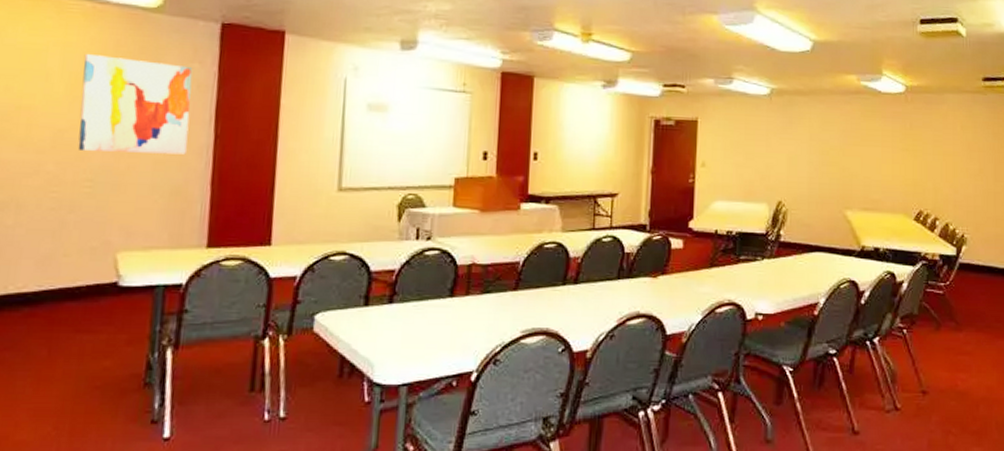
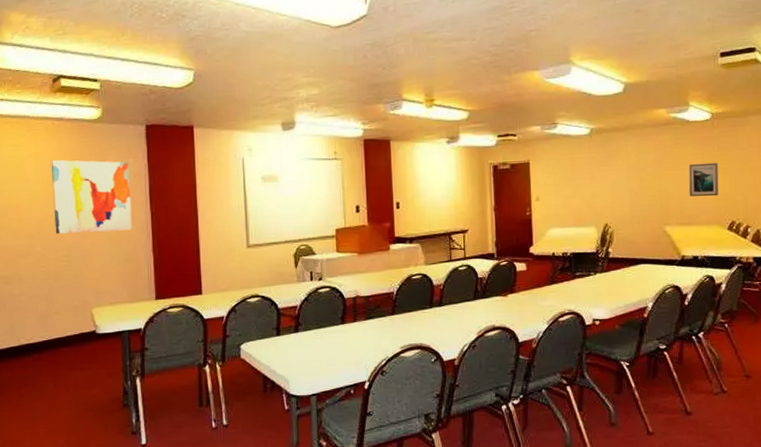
wall art: none [875,141,910,181] -> present [688,162,719,197]

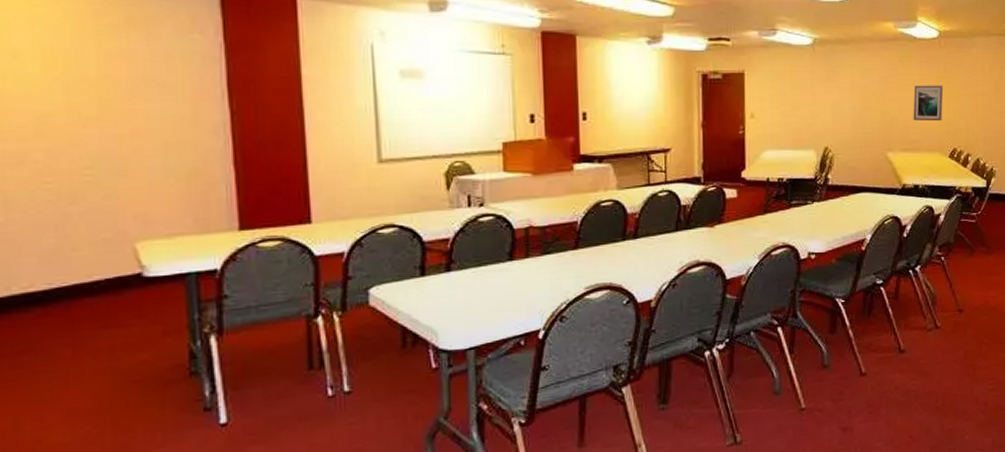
wall art: present [51,159,133,234] -> none [57,27,201,135]

